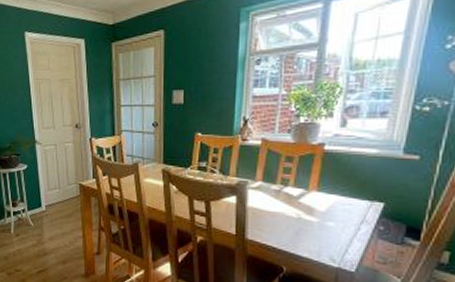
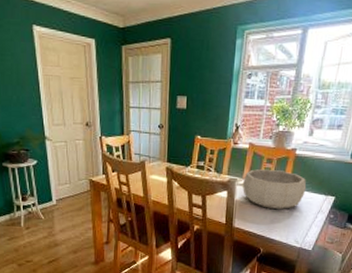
decorative bowl: none [256,168,342,219] -> present [243,168,307,210]

